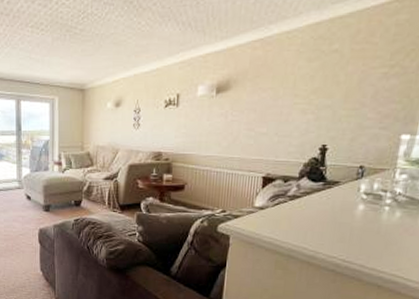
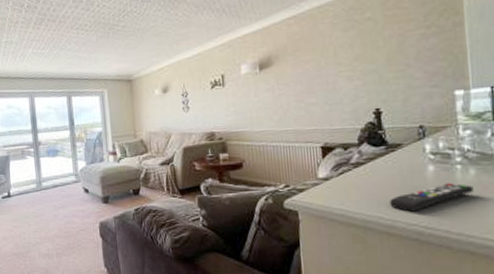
remote control: none [316,222,396,246] -> present [390,182,474,212]

